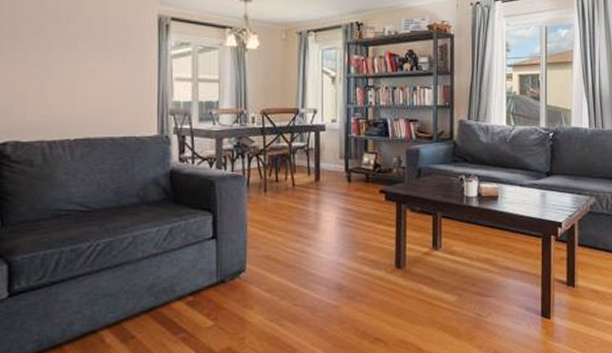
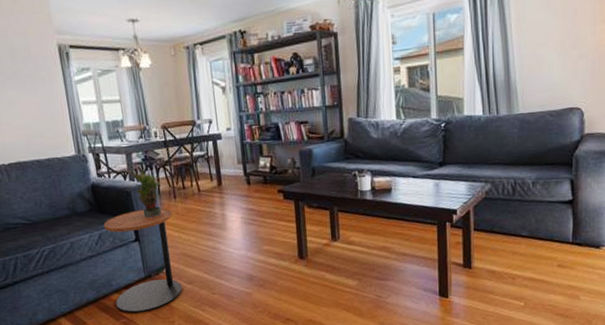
side table: none [176,202,260,326] -> present [103,208,182,313]
potted plant: none [214,157,252,212] -> present [126,169,162,218]

